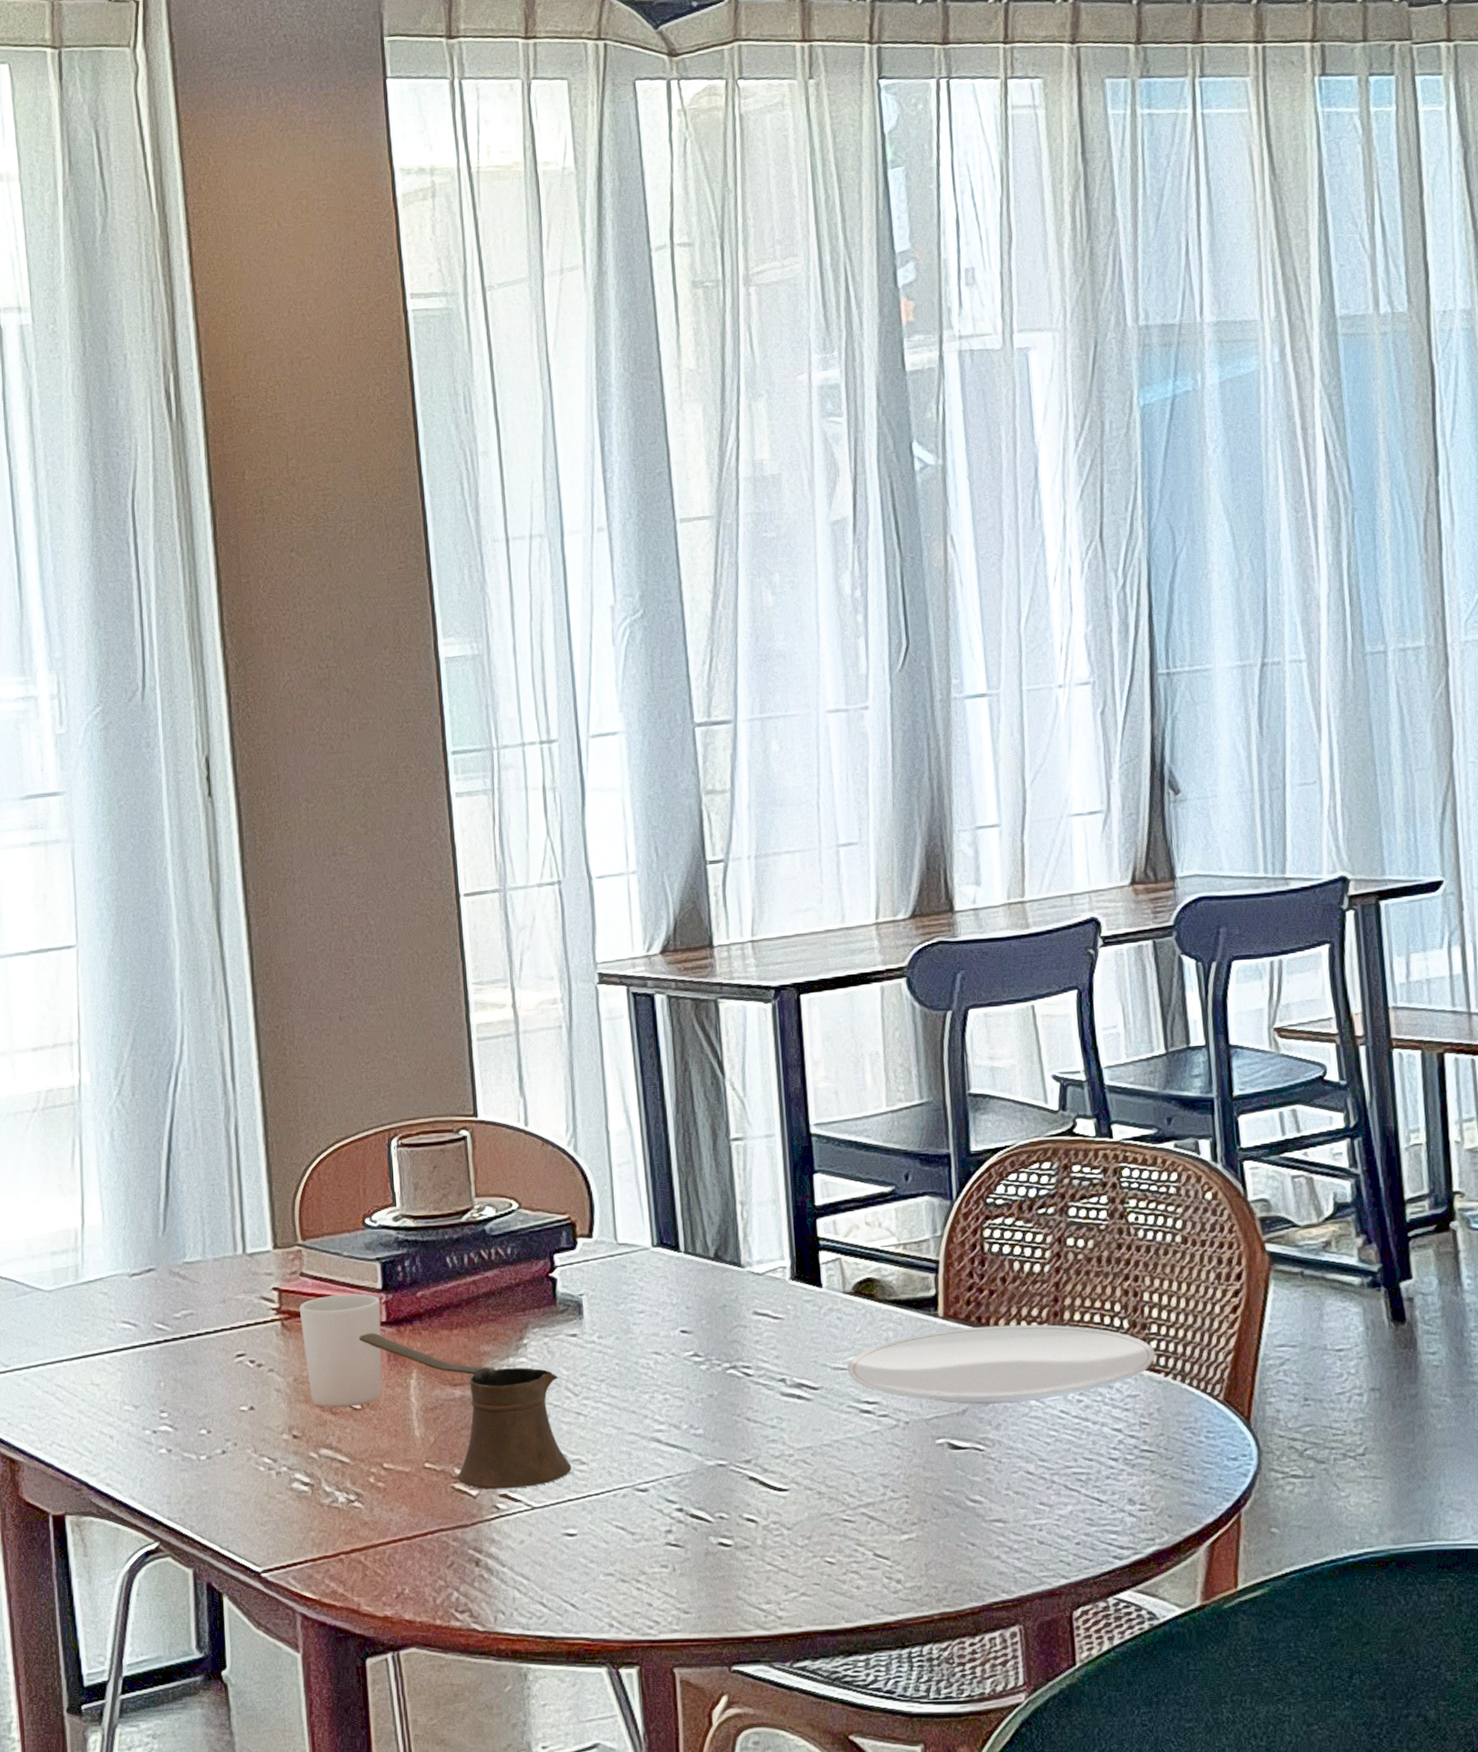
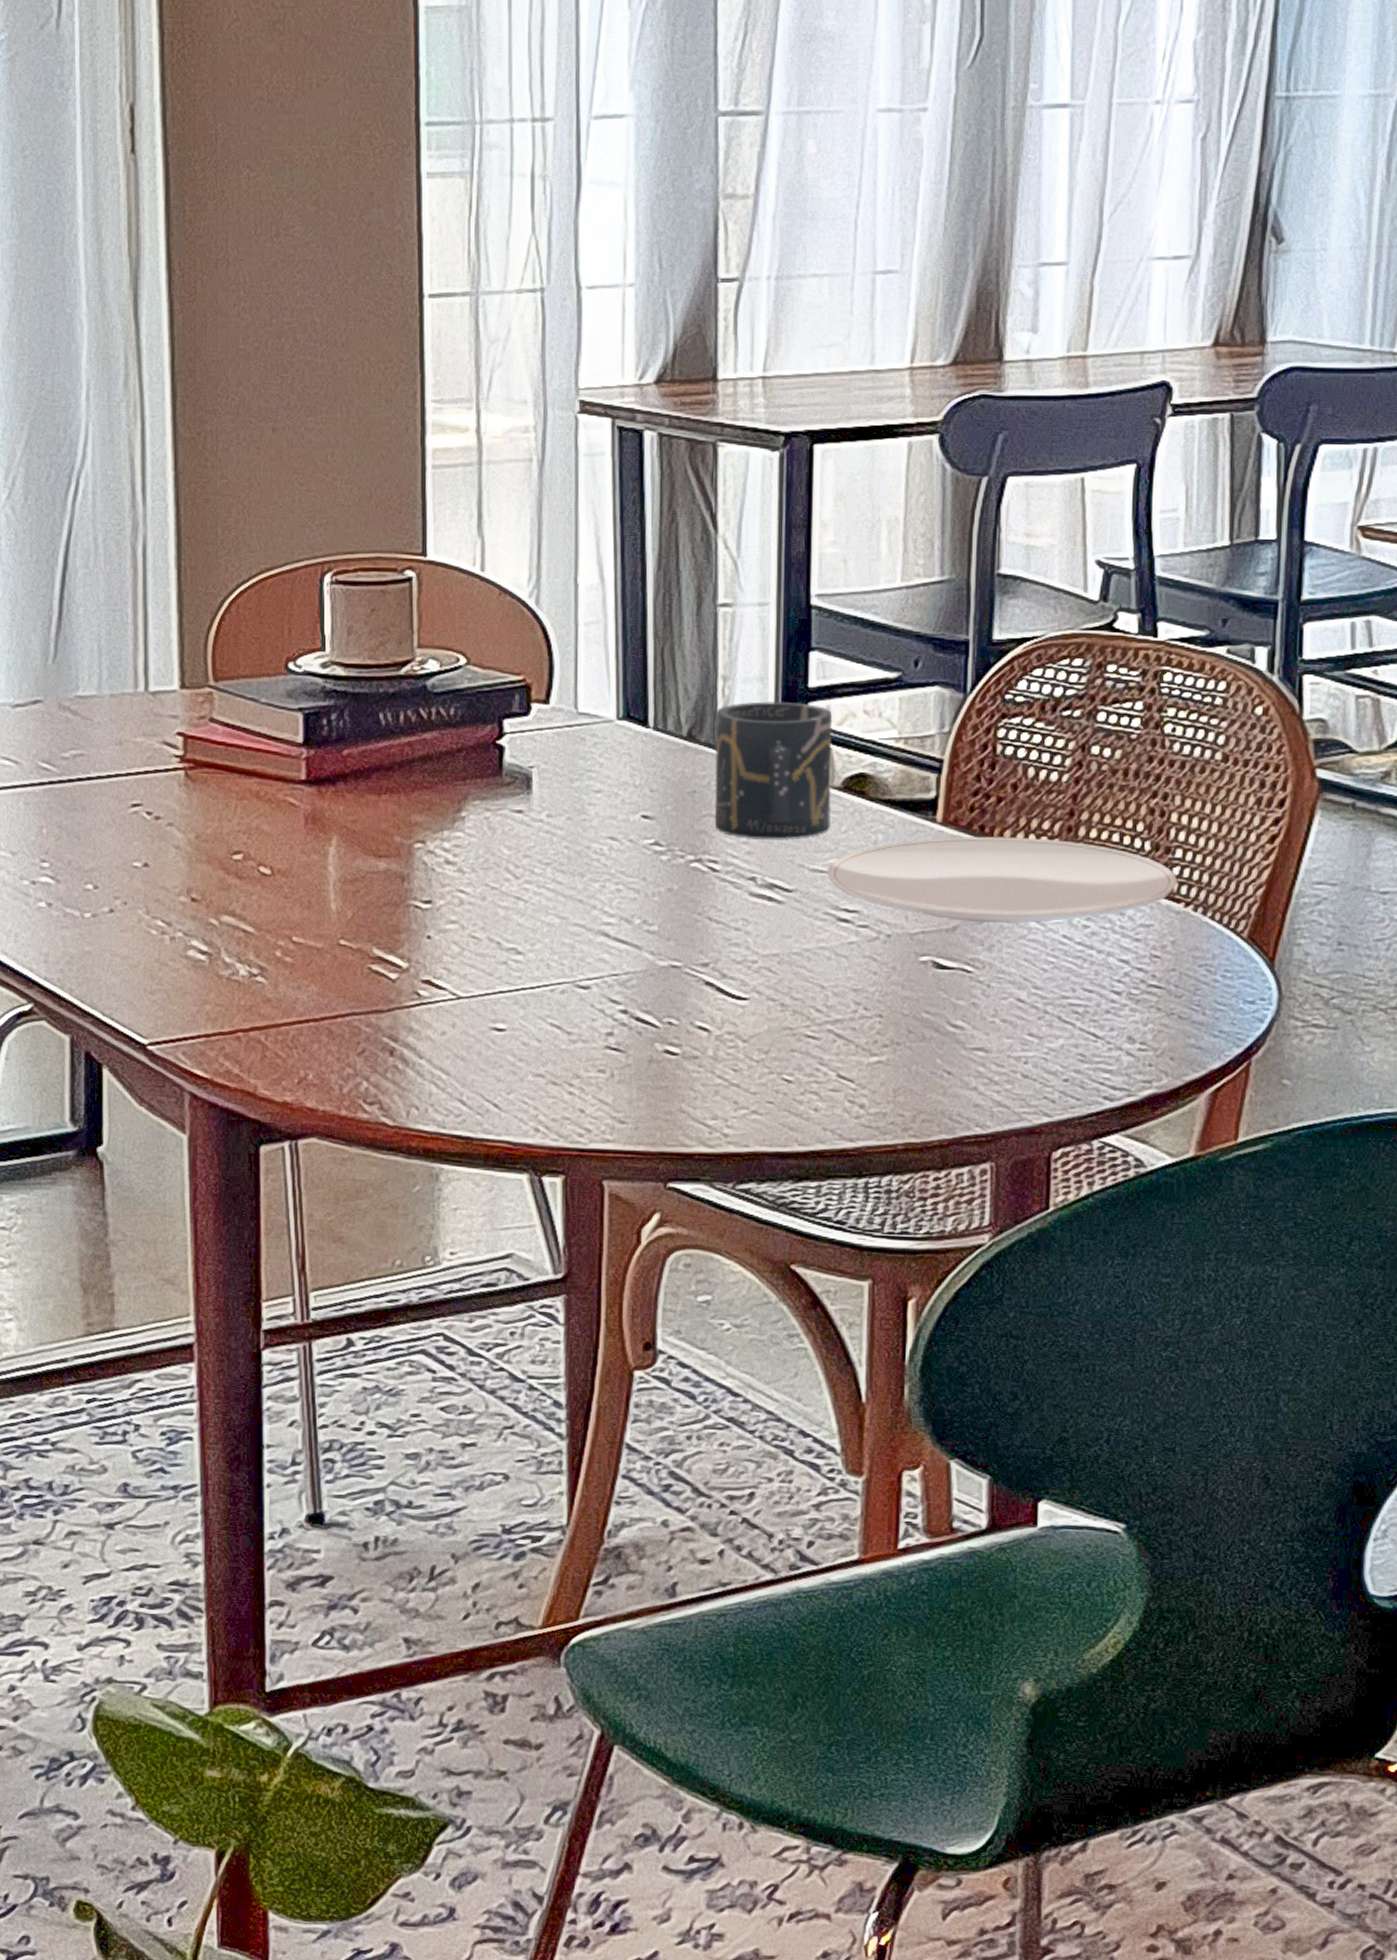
mug: present [299,1293,383,1408] -> none [206,745,300,872]
coffee pot: present [359,1333,572,1489] -> none [273,791,506,975]
cup: none [737,1220,846,1343] -> present [714,701,832,839]

